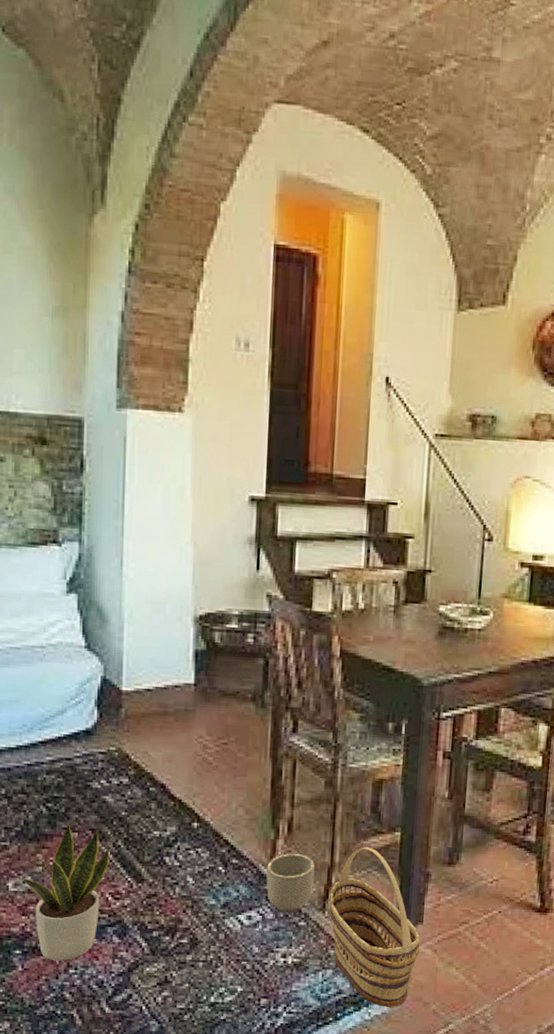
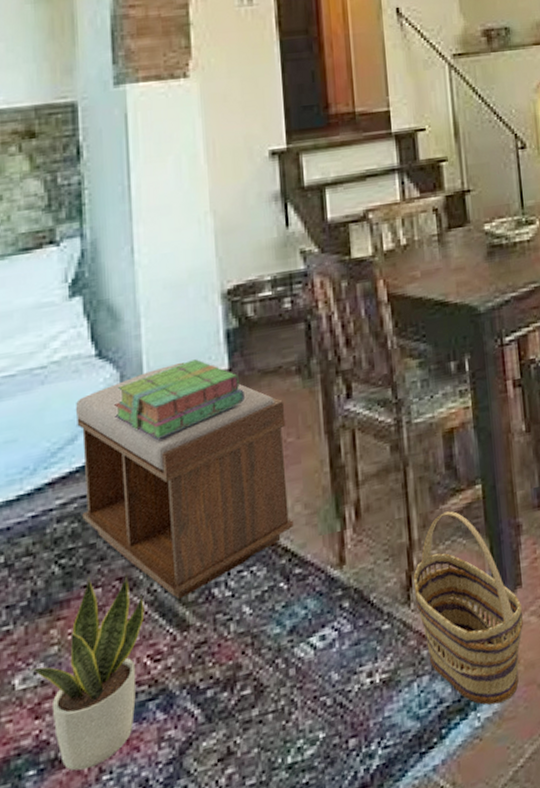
bench: none [66,668,239,858] -> present [76,362,294,600]
stack of books: none [97,669,205,728] -> present [114,359,244,440]
planter: present [266,854,315,914] -> none [336,540,393,620]

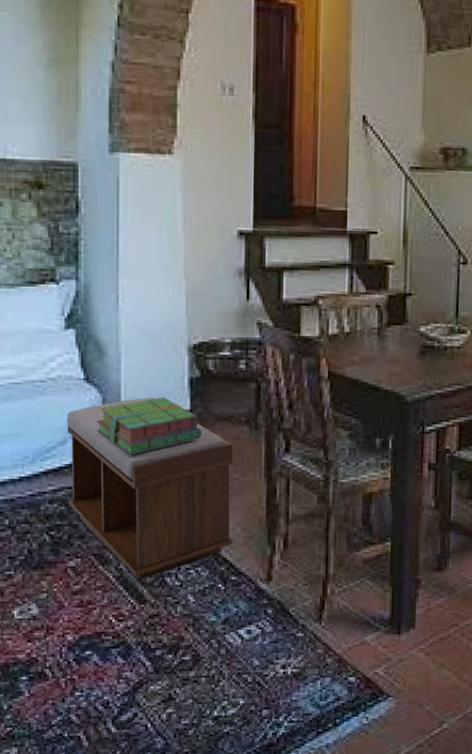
potted plant: present [28,574,145,771] -> none [24,548,112,685]
basket: present [413,511,523,706] -> none [325,558,413,711]

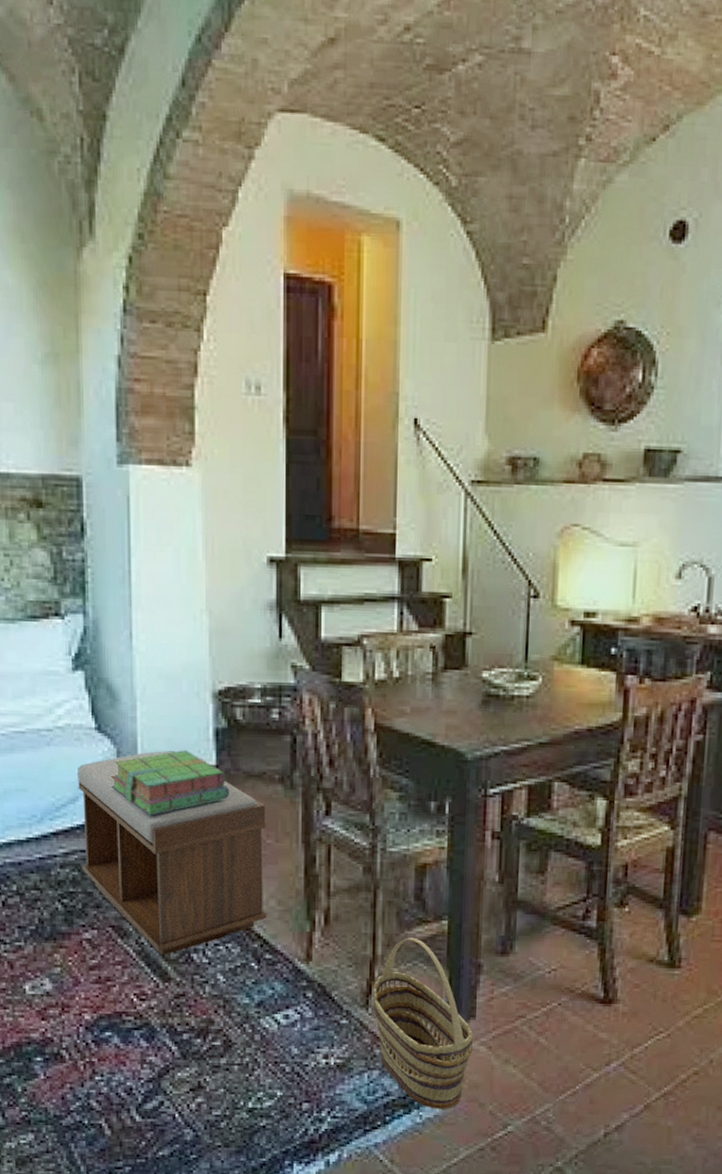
basket: none [325,558,413,711] -> present [373,937,473,1109]

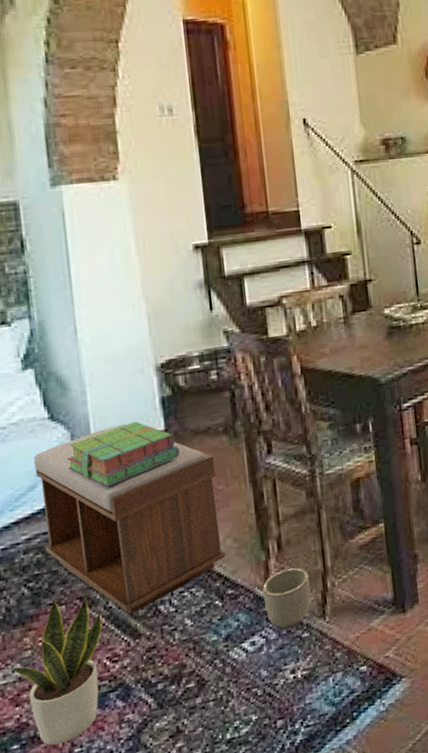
potted plant: none [36,918,133,1068] -> present [7,594,103,746]
planter: none [303,947,355,1011] -> present [262,568,311,630]
basket: present [373,937,473,1109] -> none [327,544,420,695]

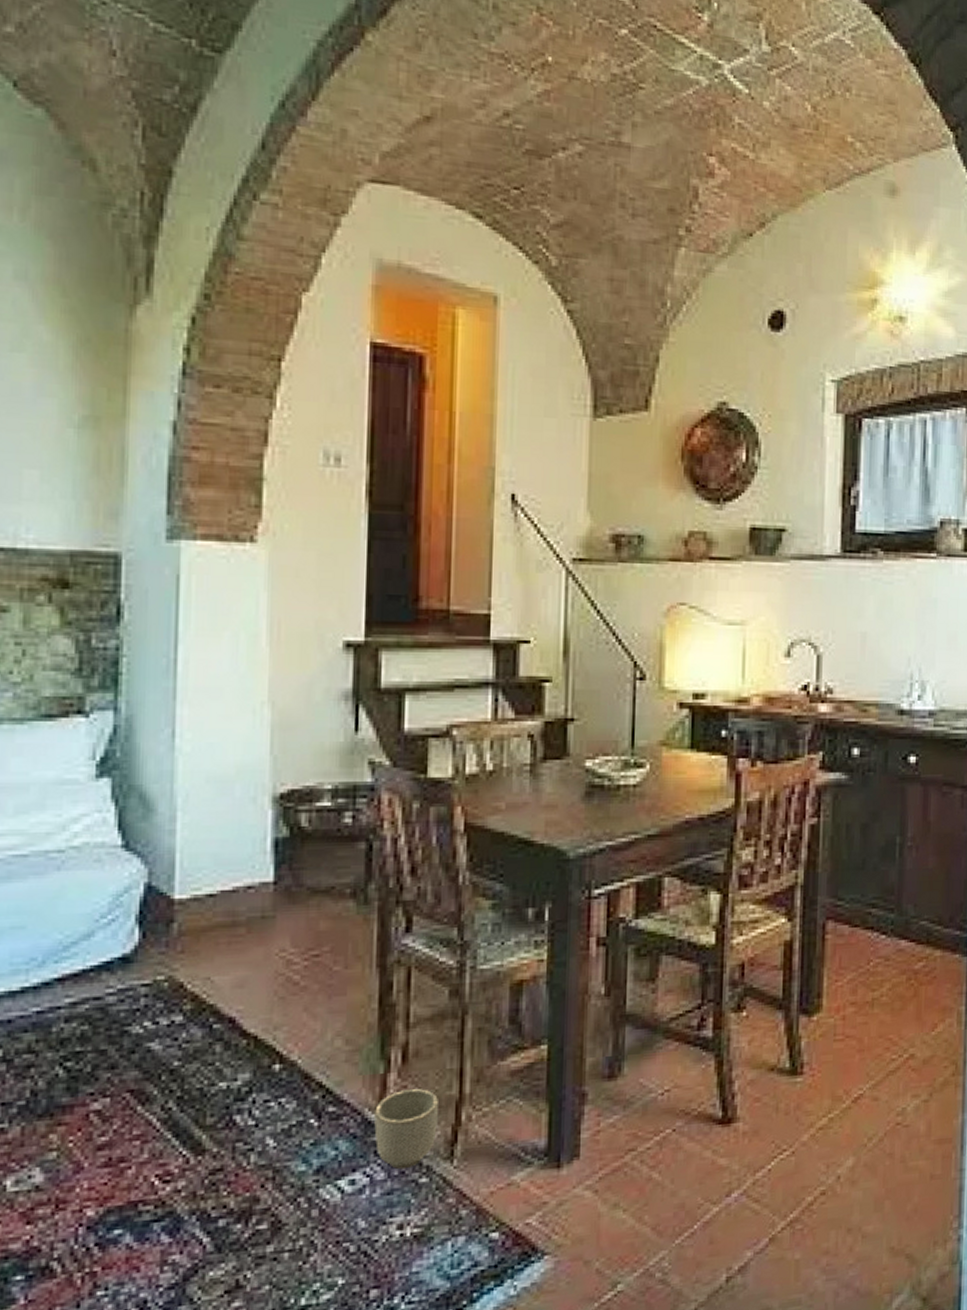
potted plant: present [7,594,103,746] -> none [22,1084,157,1283]
bench: present [34,424,226,614] -> none [94,867,334,1121]
stack of books: present [67,421,180,487] -> none [139,866,289,948]

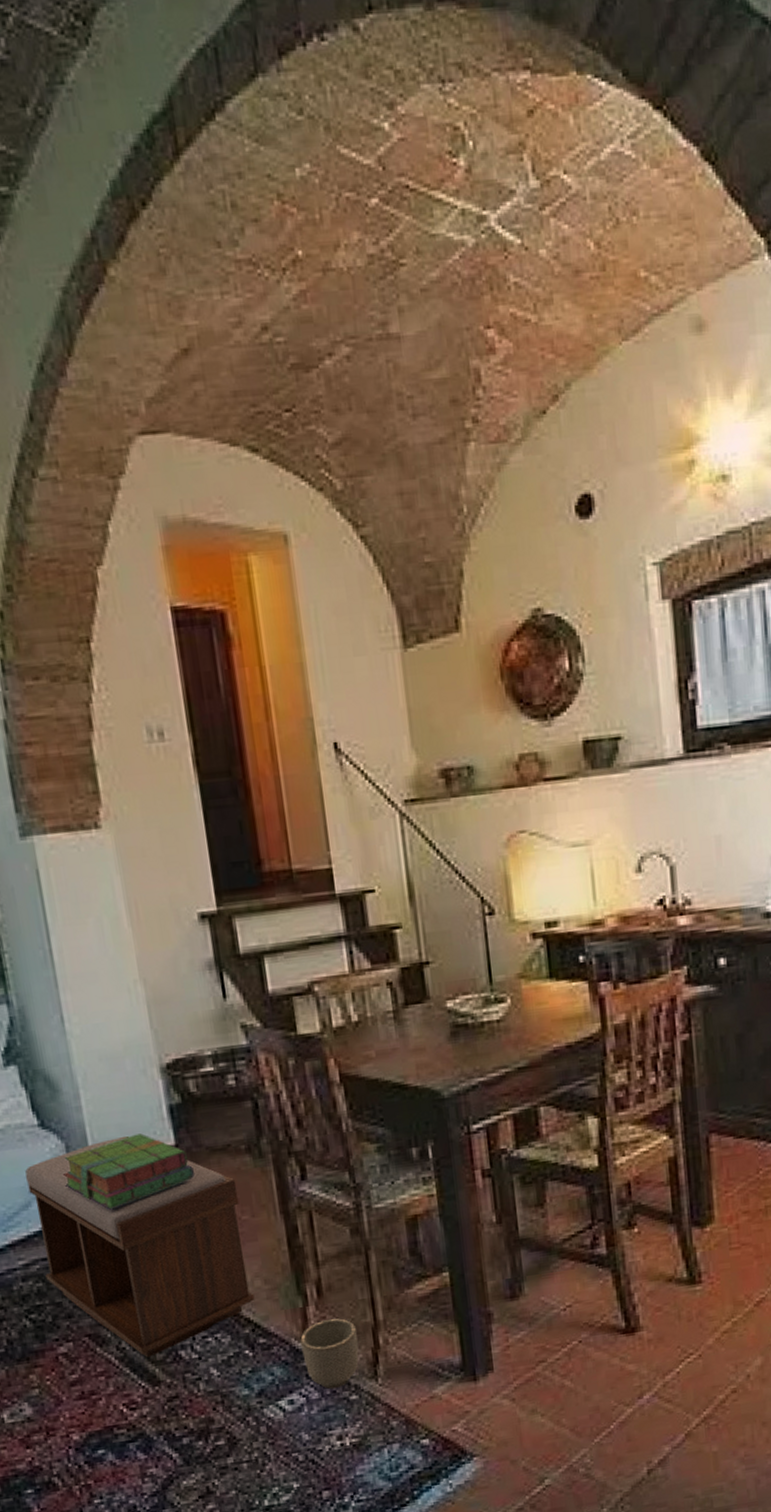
bench: none [94,867,334,1121] -> present [25,1135,255,1358]
stack of books: none [139,866,289,948] -> present [63,1133,195,1210]

